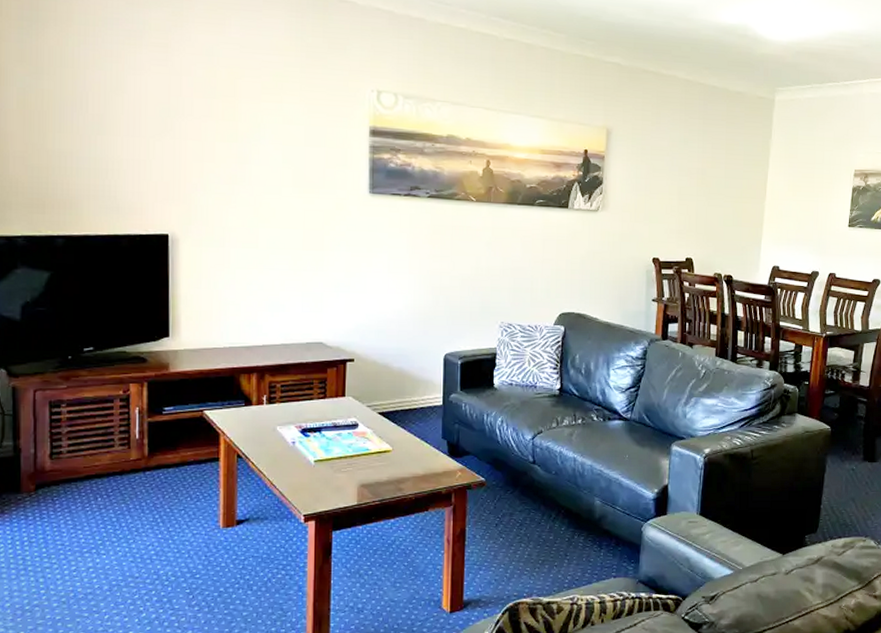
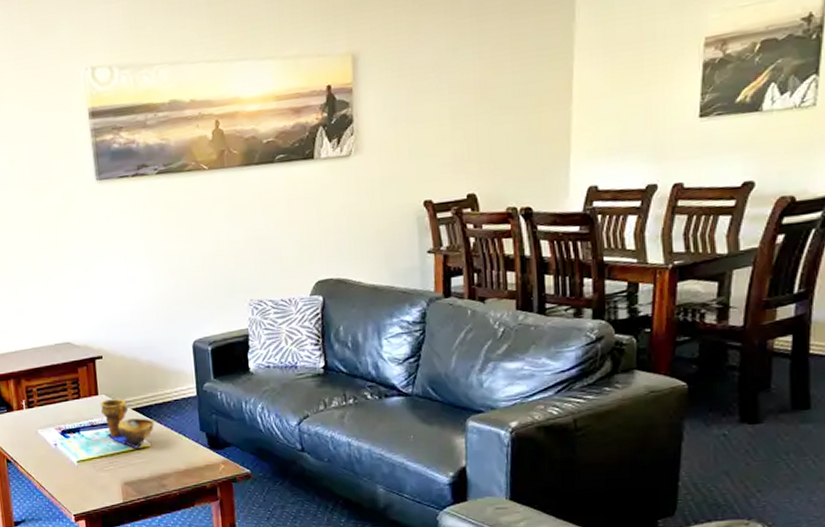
decorative bowl: none [345,402,399,451] -> present [99,398,155,448]

